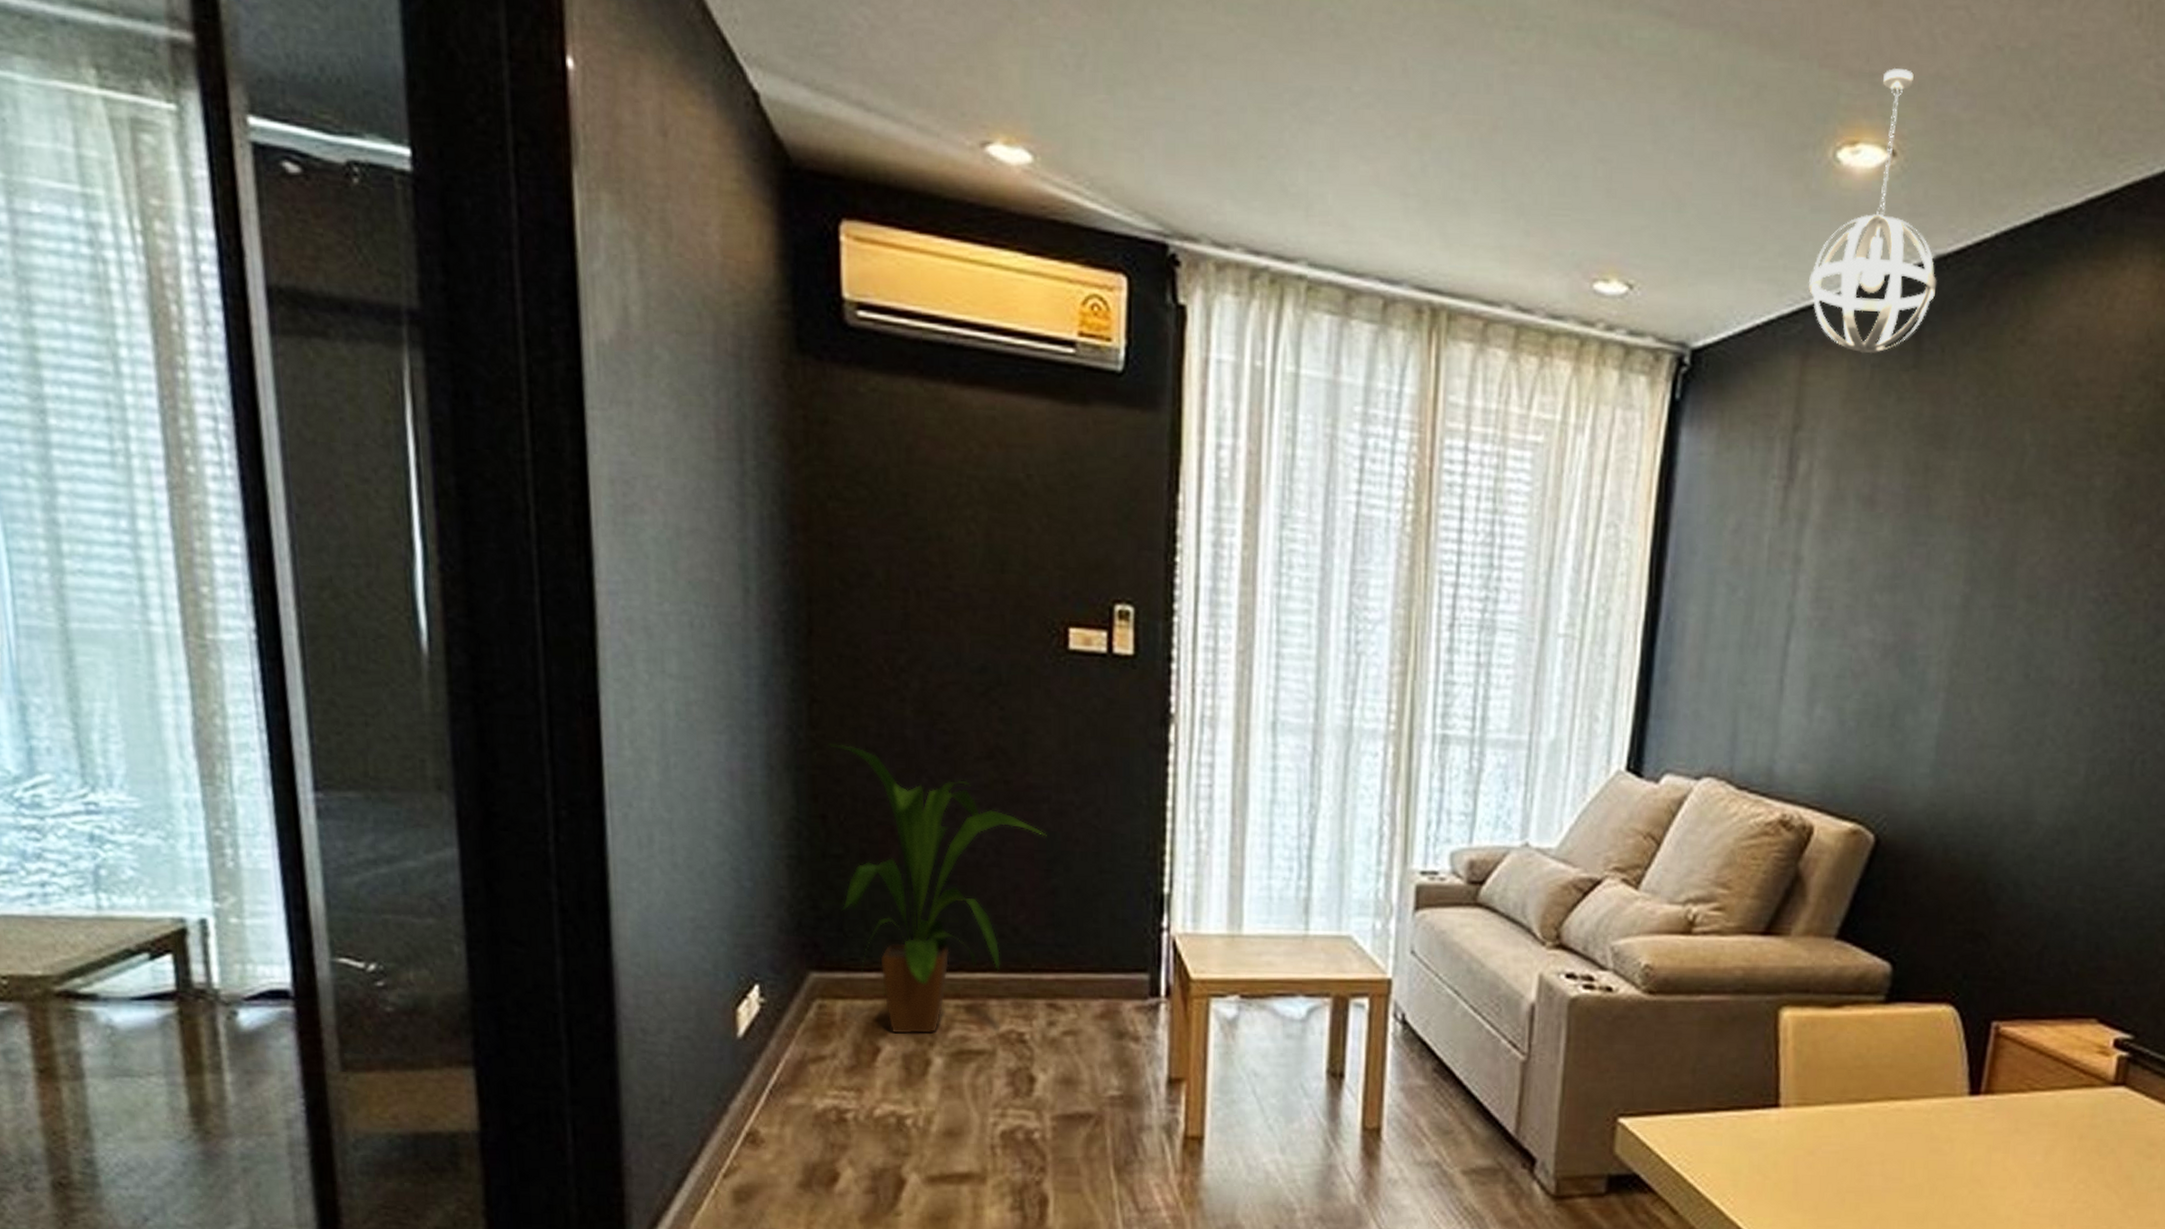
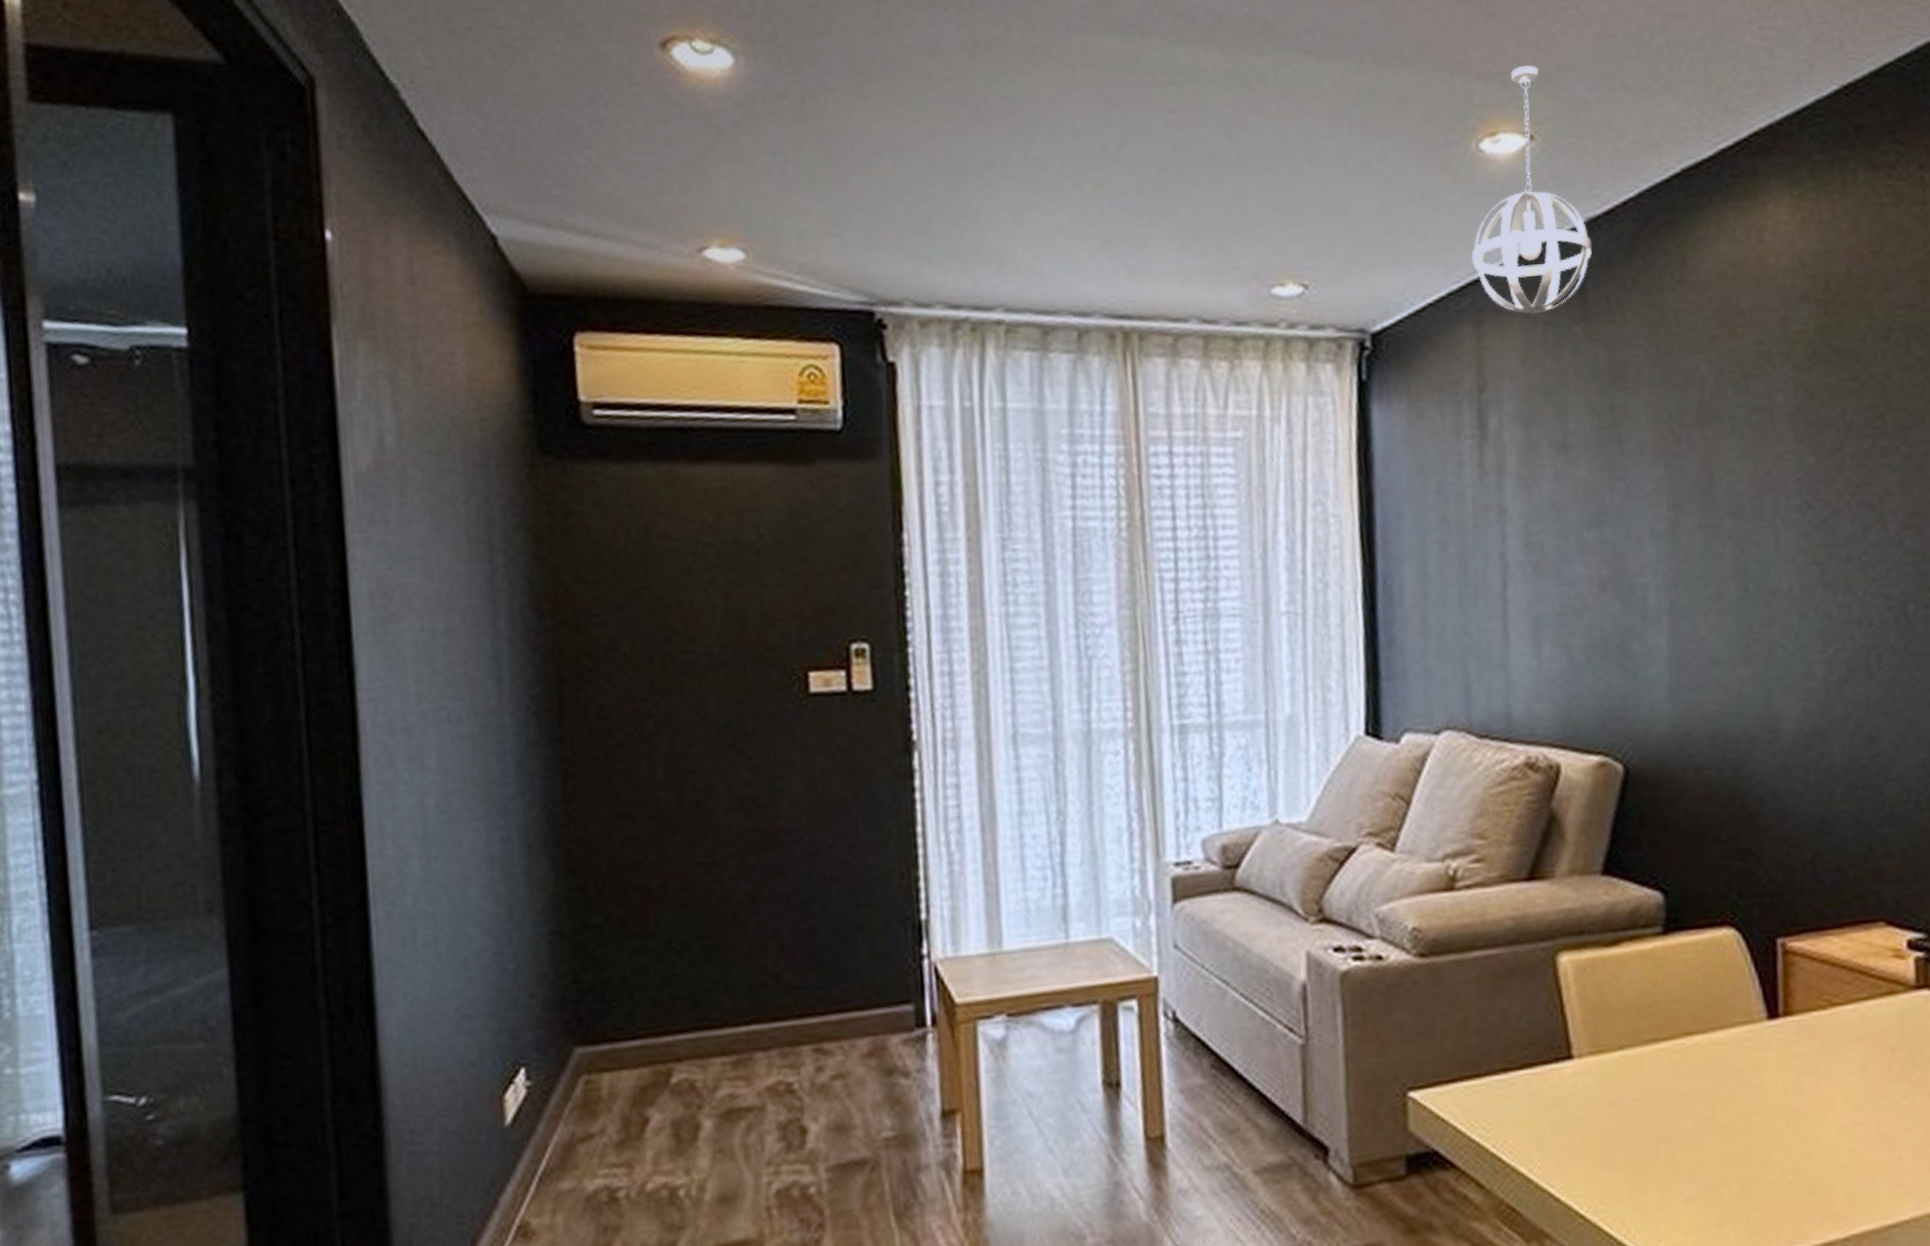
house plant: present [828,743,1047,1034] -> none [583,814,802,1101]

